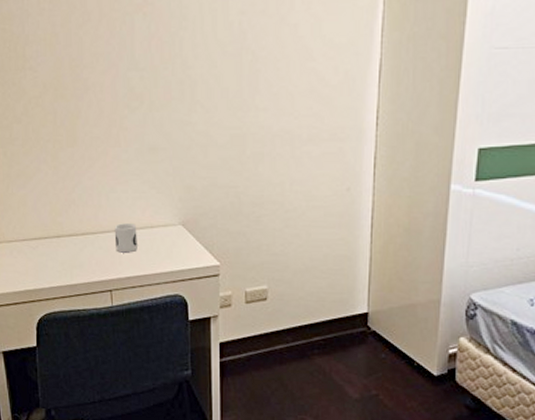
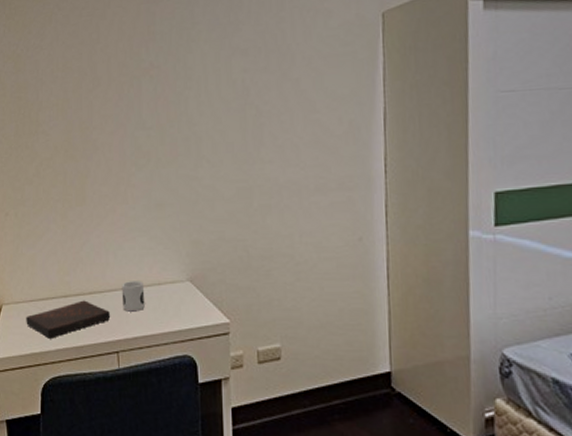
book: none [19,241,104,277] -> present [26,300,111,339]

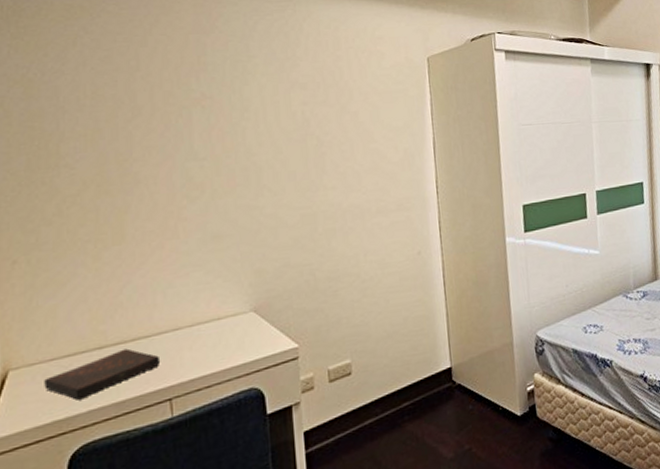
mug: present [121,281,145,312] -> none [173,318,203,354]

